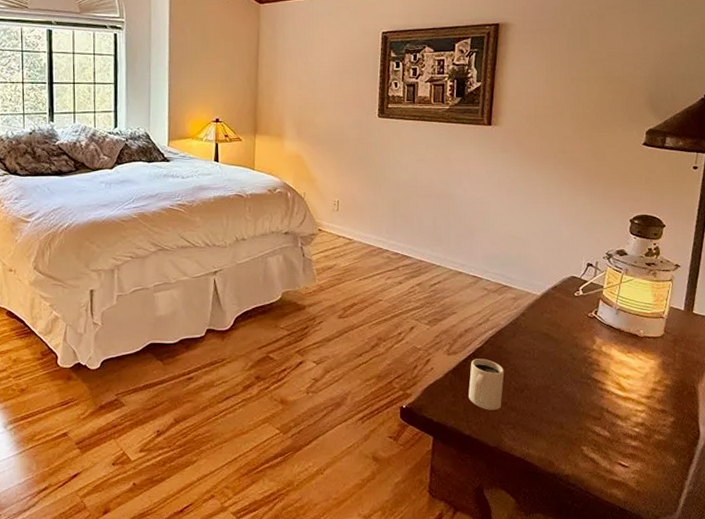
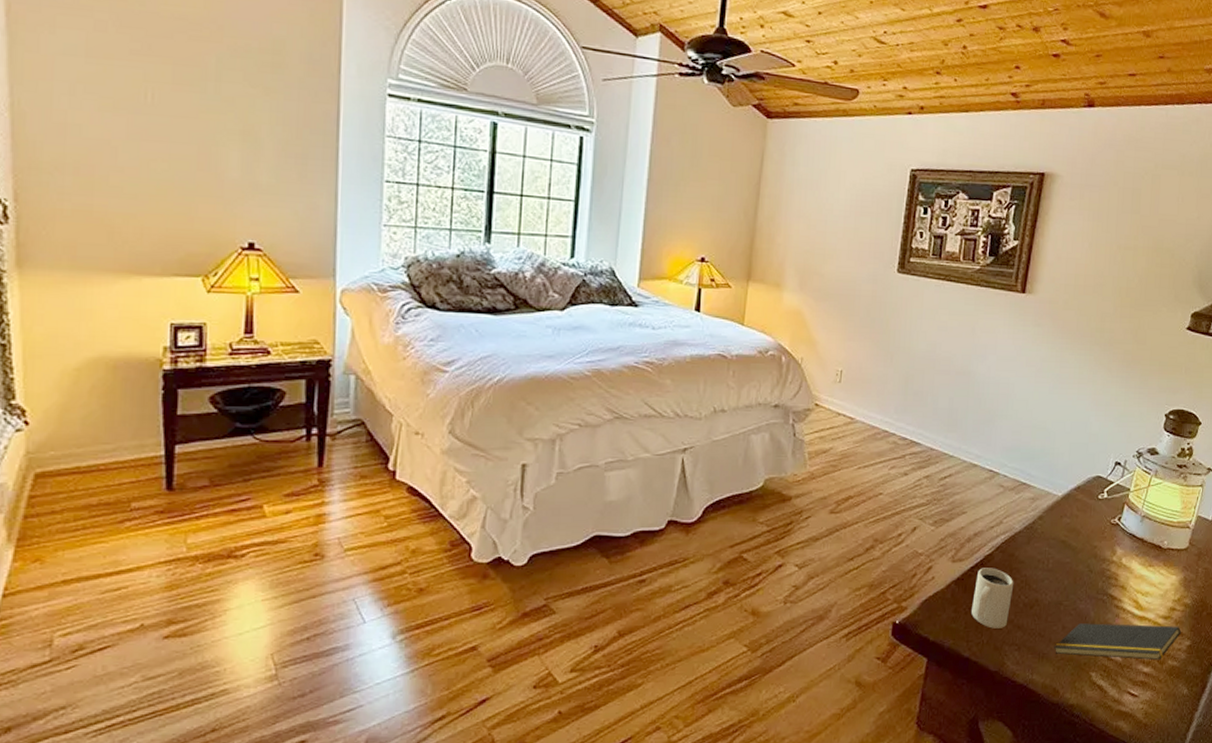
notepad: none [546,404,665,436] -> present [1054,623,1182,661]

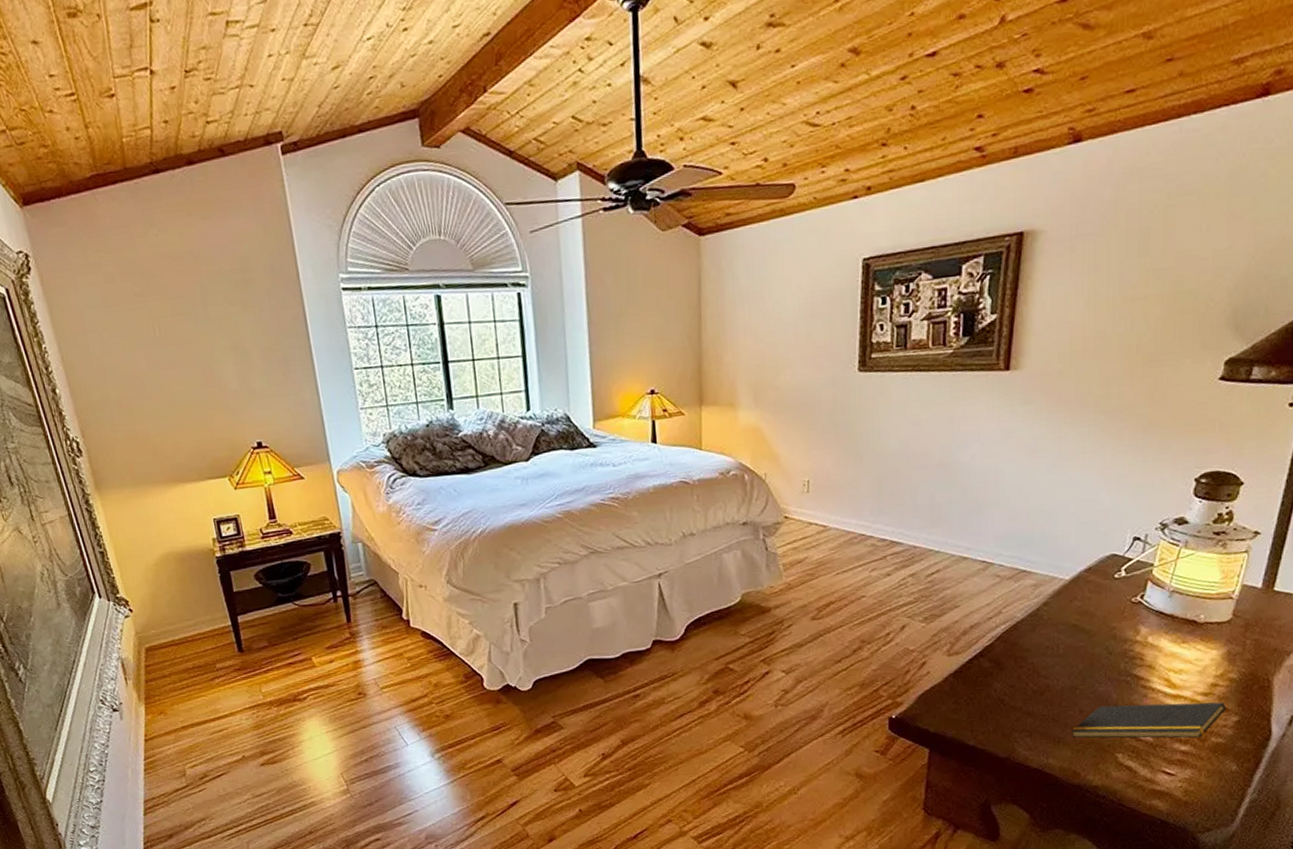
mug: present [971,568,1014,629] -> none [974,658,1020,717]

